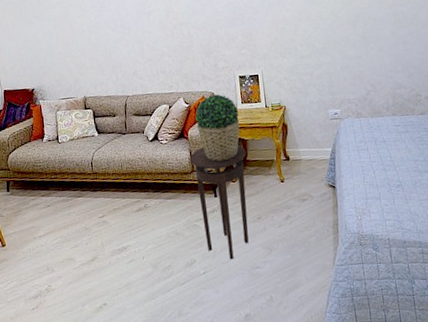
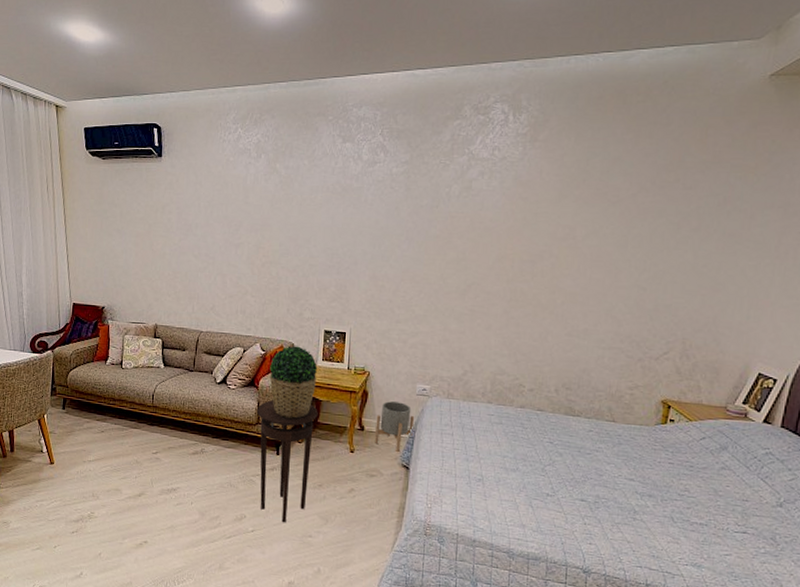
planter: none [298,128,333,175] -> present [374,401,415,453]

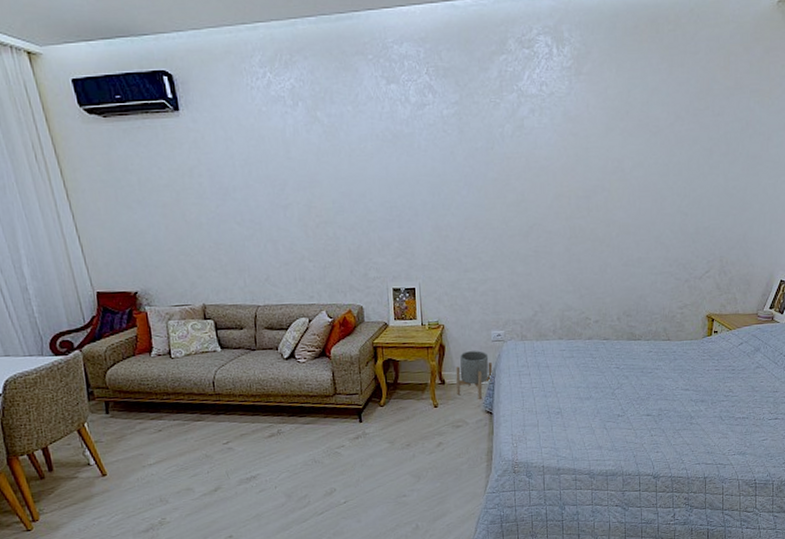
stool: present [257,400,318,523] -> none [333,366,397,489]
potted plant: present [269,345,318,419] -> none [340,308,391,384]

